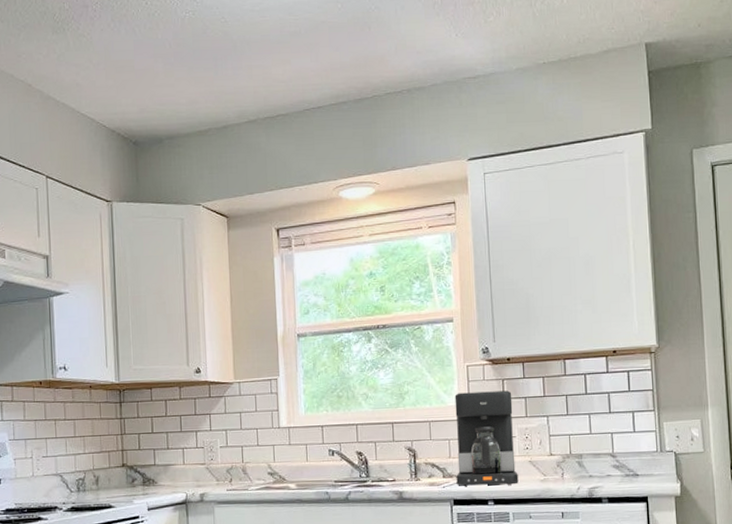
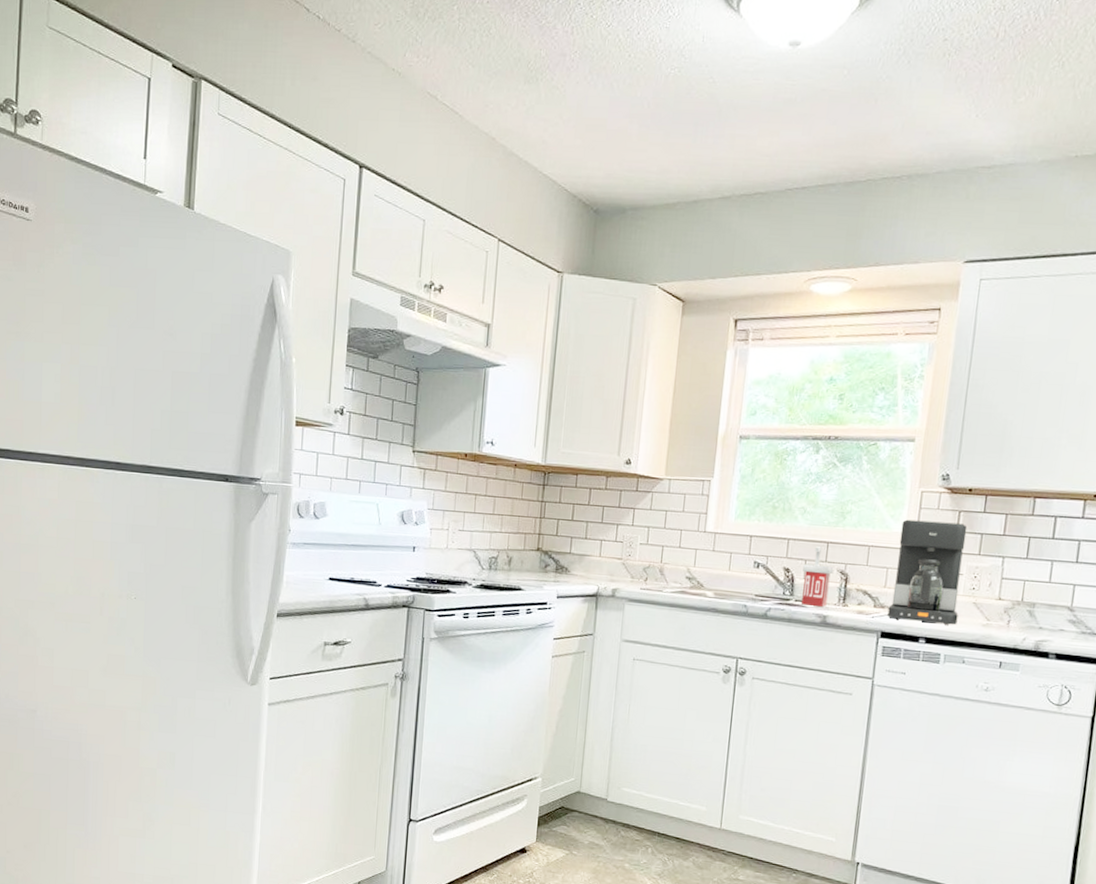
soap dispenser: none [374,428,402,484] -> present [801,546,834,607]

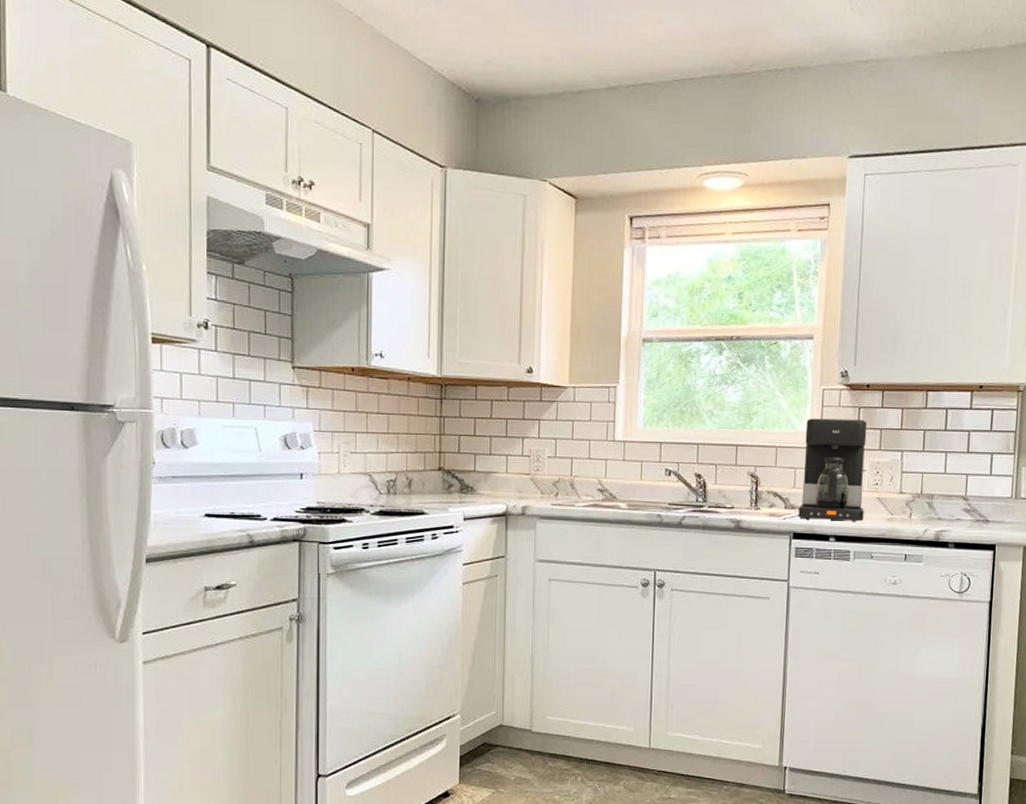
soap dispenser: present [801,546,834,607] -> none [714,450,744,511]

